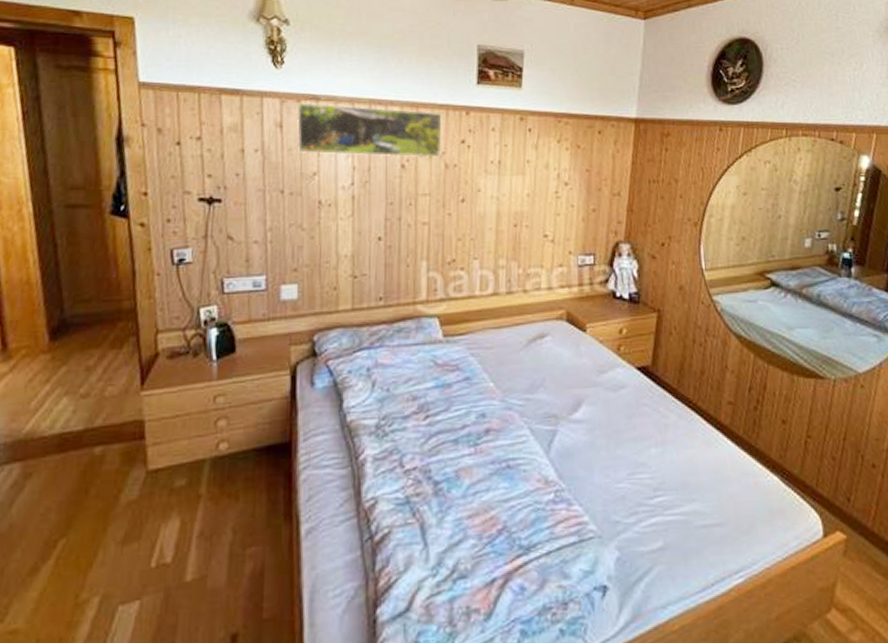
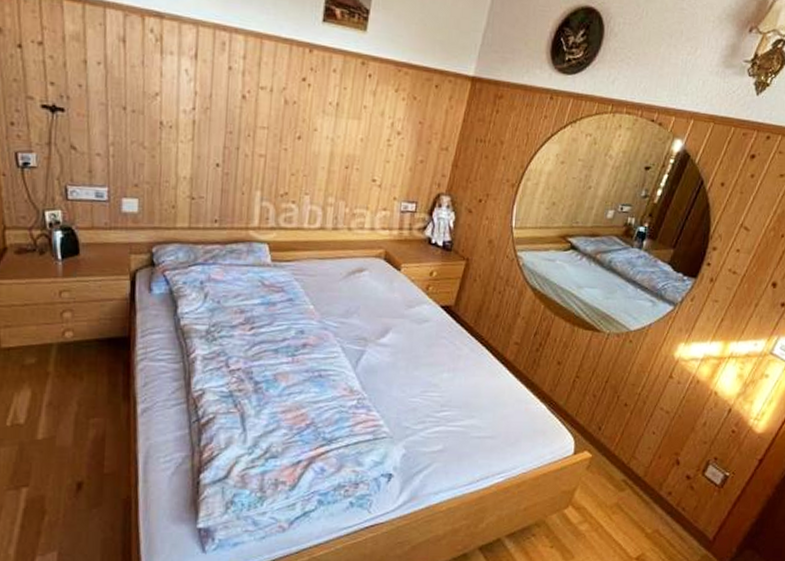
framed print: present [296,102,442,158] -> none [140,18,286,93]

